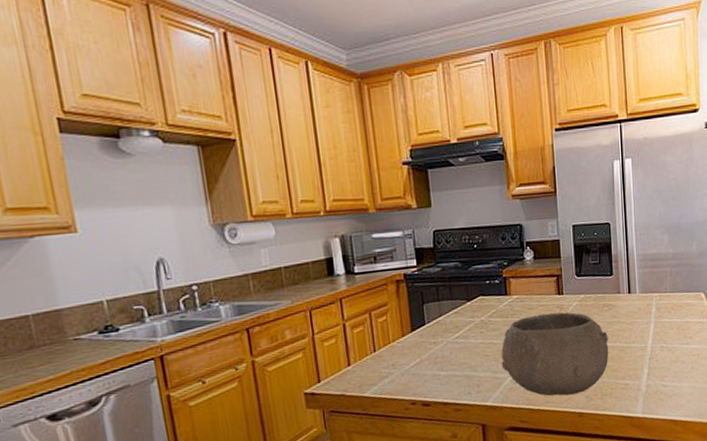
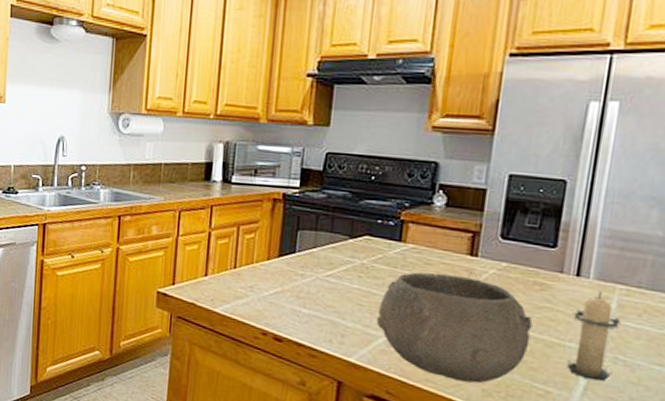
candle: none [631,301,662,367] -> present [566,291,621,382]

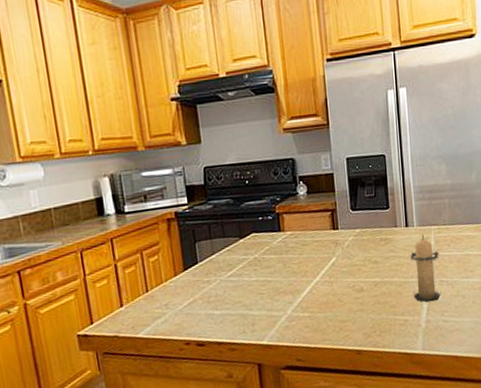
bowl: present [376,272,533,383] -> none [276,247,387,334]

